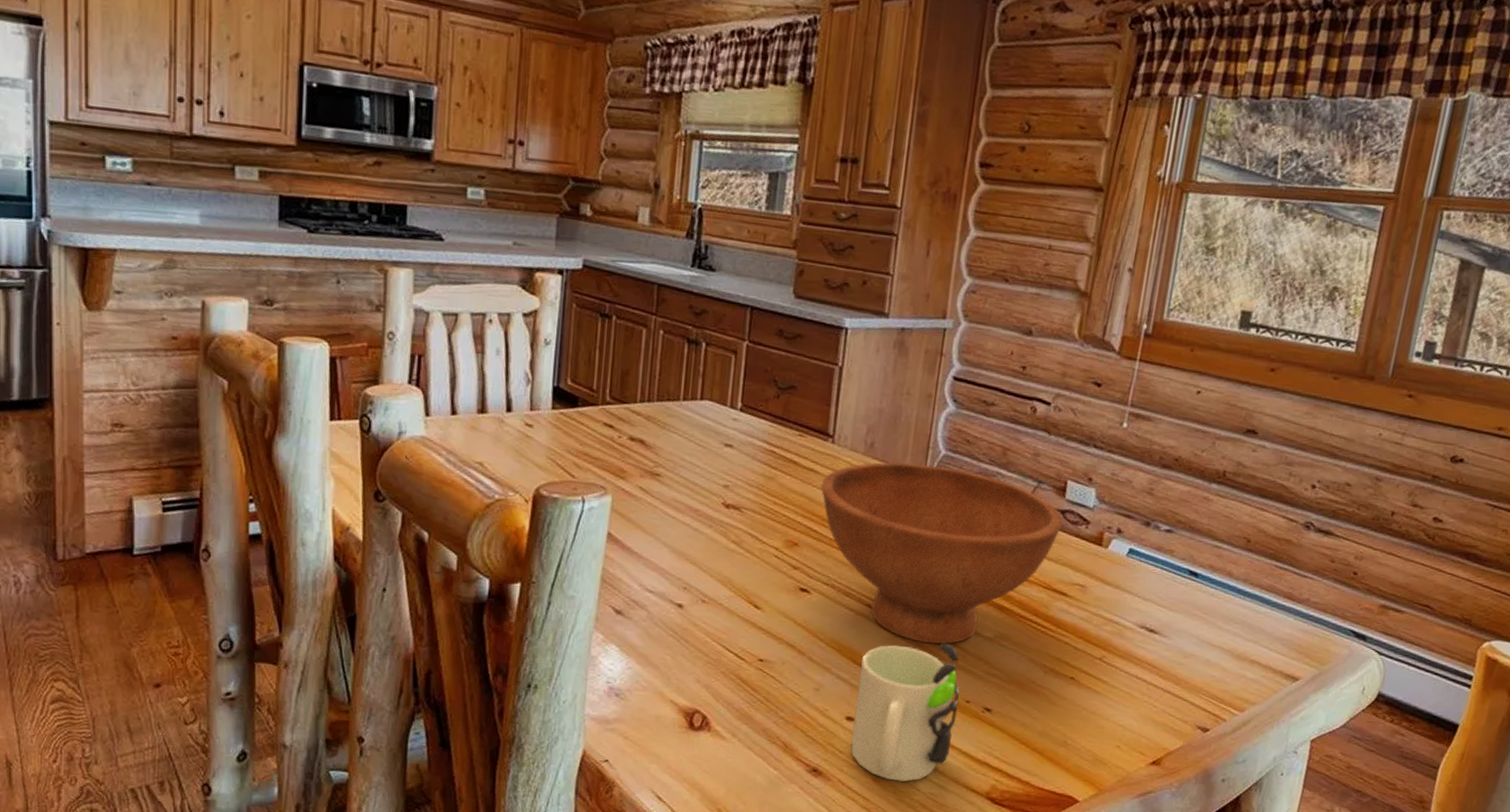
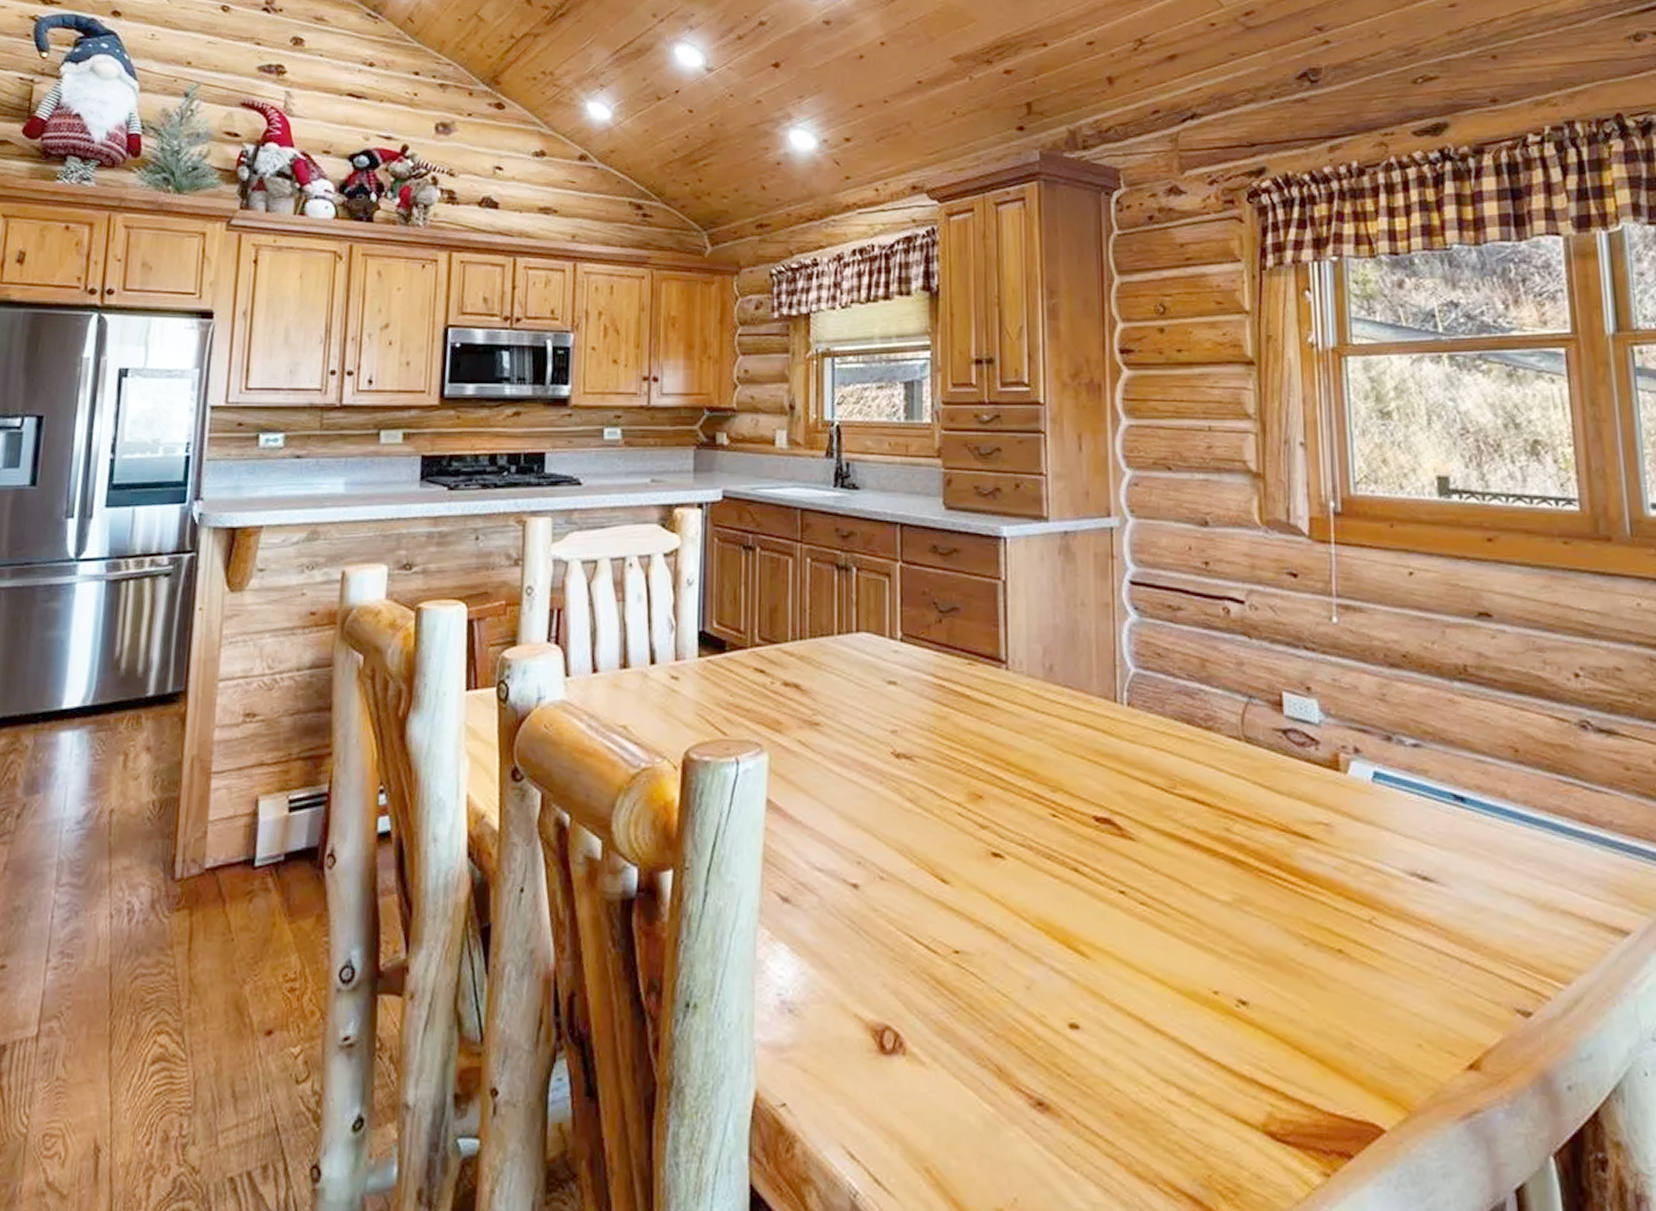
bowl: present [820,462,1063,644] -> none [999,686,1287,916]
mug: present [850,643,960,782] -> none [1077,913,1206,1114]

